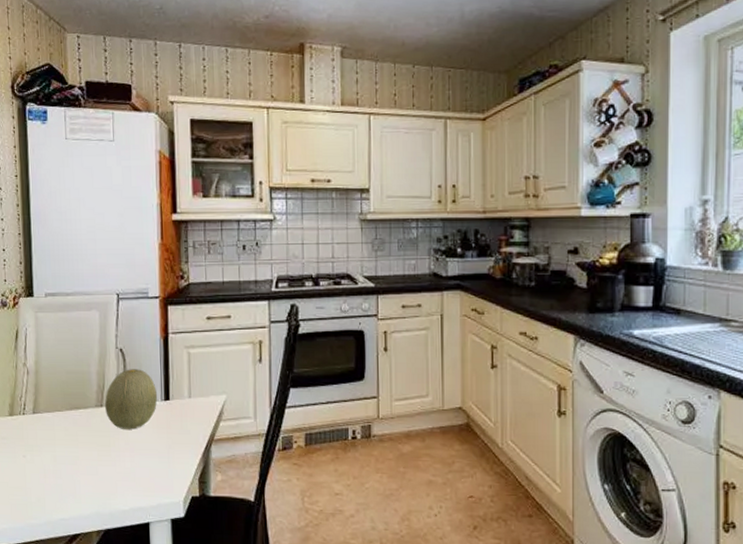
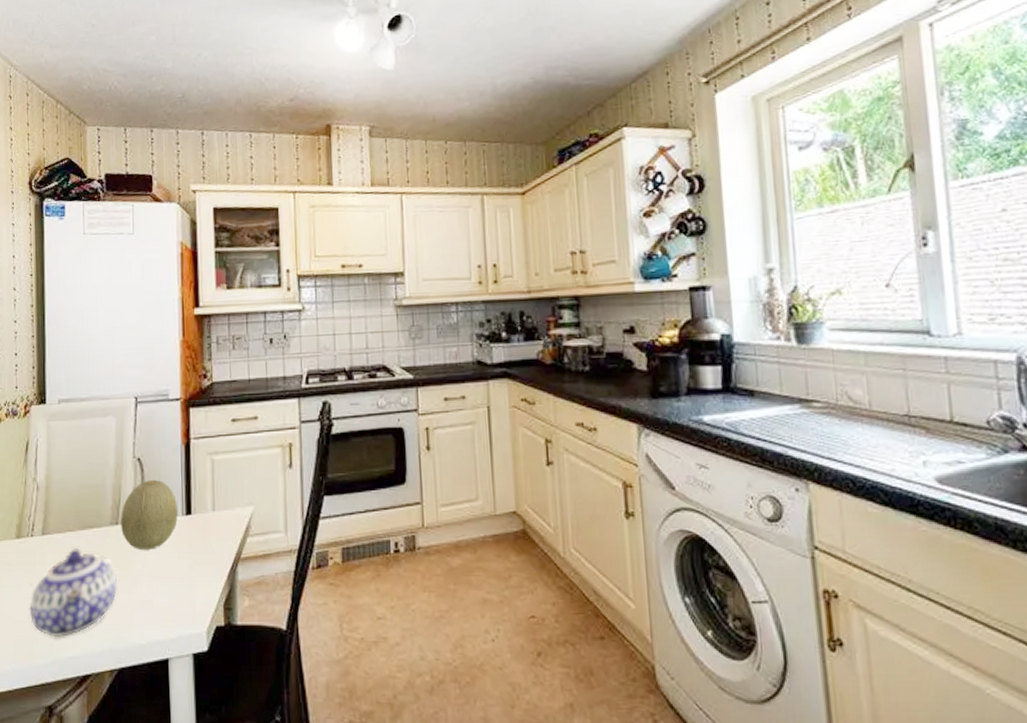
teapot: none [23,426,103,503] -> present [29,548,118,638]

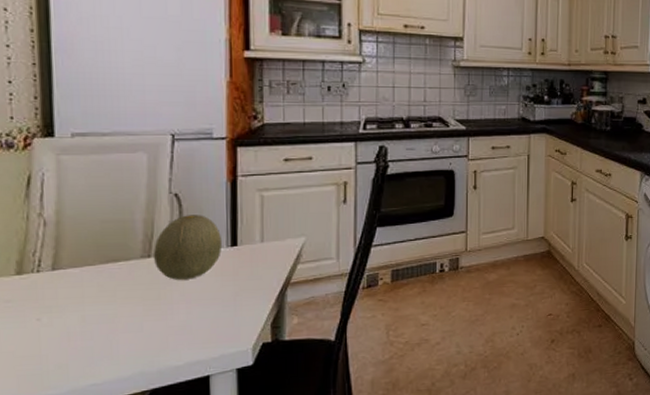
teapot: present [29,548,118,638] -> none [36,282,150,369]

